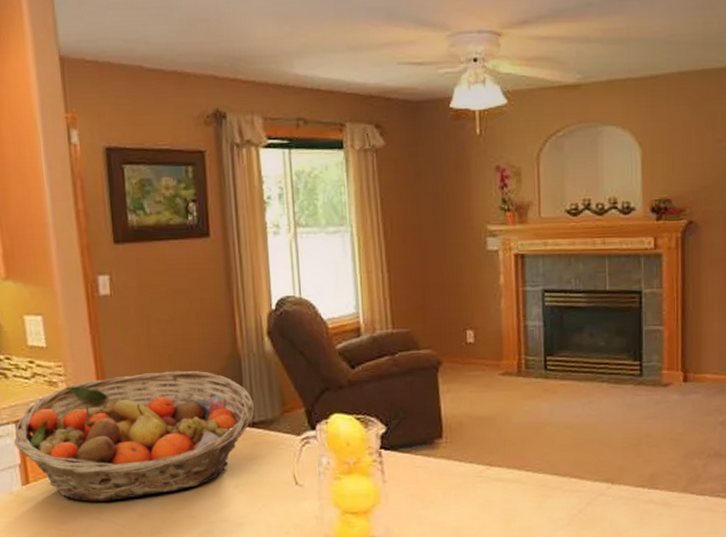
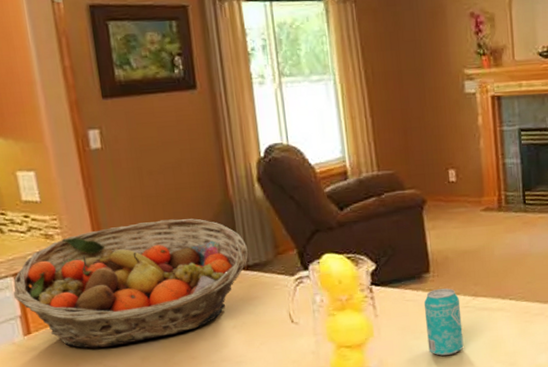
beverage can: none [434,456,475,527] -> present [423,288,464,356]

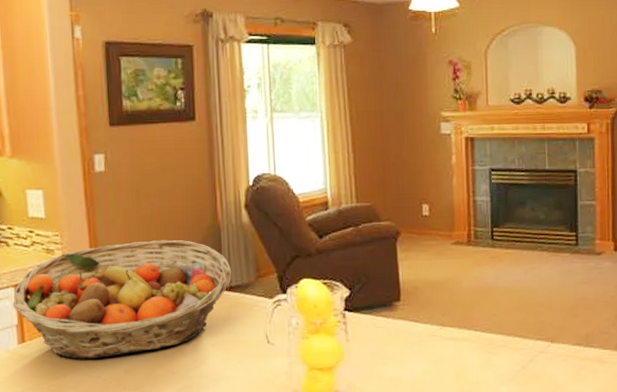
beverage can: present [423,288,464,356] -> none [393,317,429,382]

